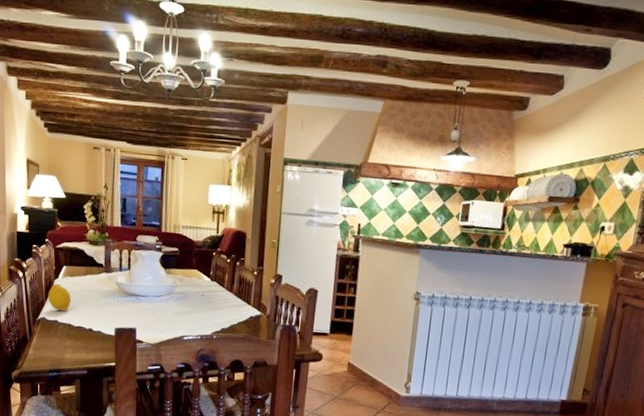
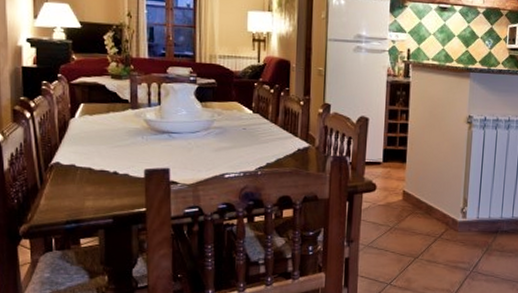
fruit: present [48,283,71,311] -> none [63,123,91,154]

